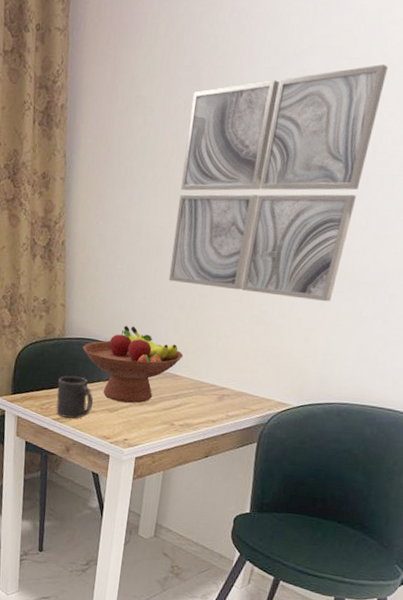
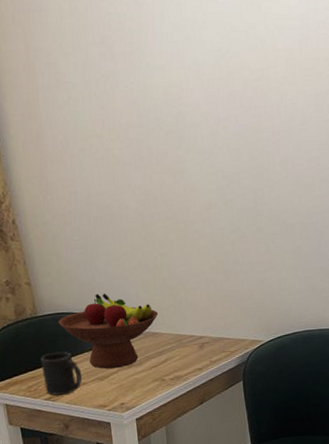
wall art: present [168,64,388,302] -> none [109,36,275,246]

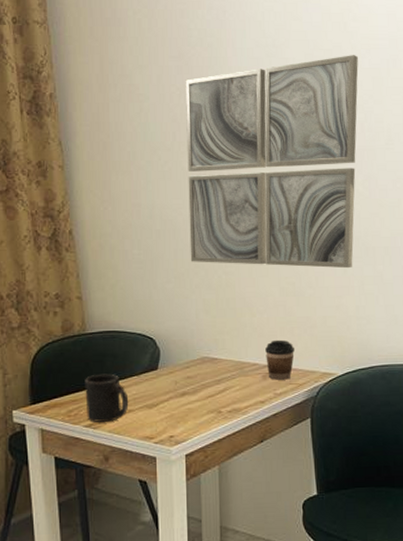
fruit bowl: present [58,293,159,369] -> none [108,312,219,395]
wall art: none [109,36,275,246] -> present [185,55,359,269]
coffee cup: none [200,312,226,349] -> present [265,339,294,380]

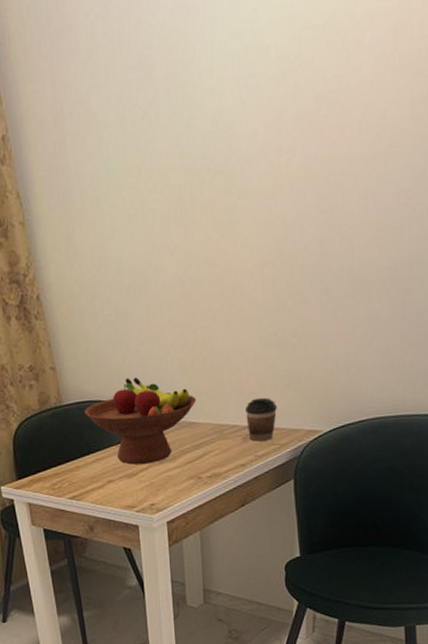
mug: present [85,373,129,422] -> none [65,445,109,494]
fruit bowl: none [108,312,219,395] -> present [84,377,197,465]
wall art: present [185,55,359,269] -> none [148,28,357,319]

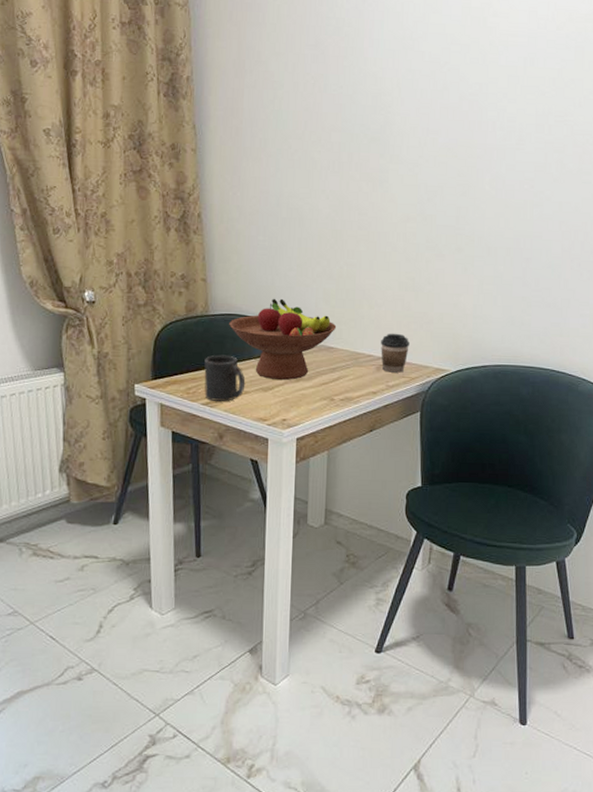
mug: none [65,445,109,494] -> present [204,355,246,401]

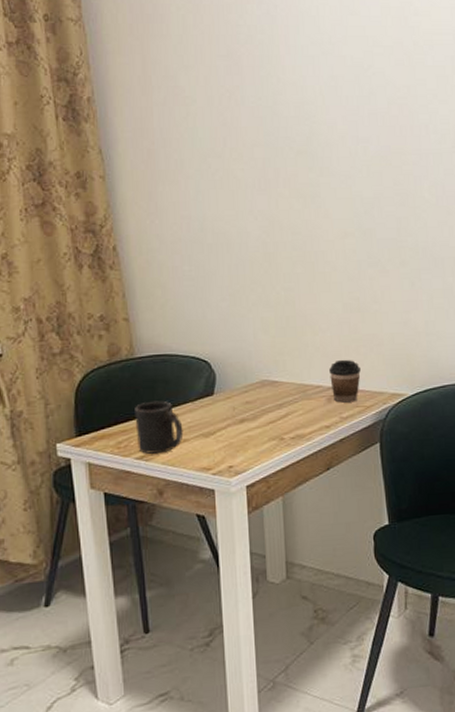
fruit bowl: present [229,298,337,380] -> none [159,332,279,423]

